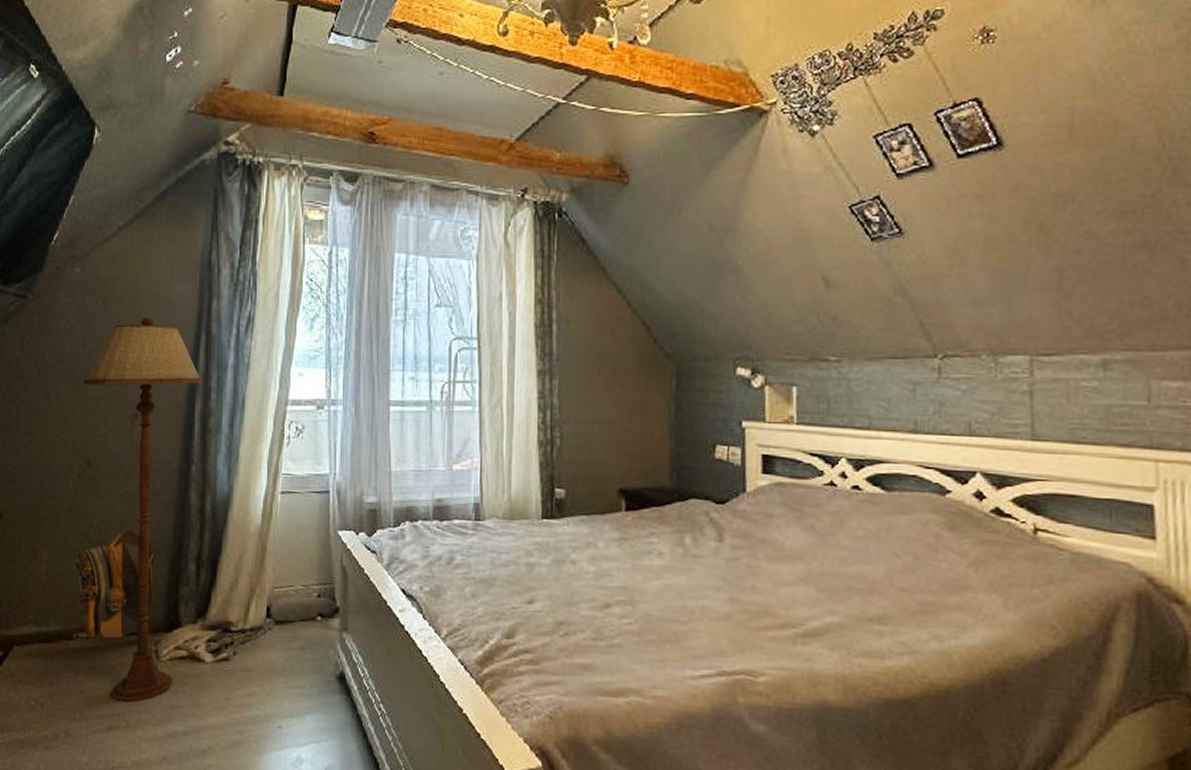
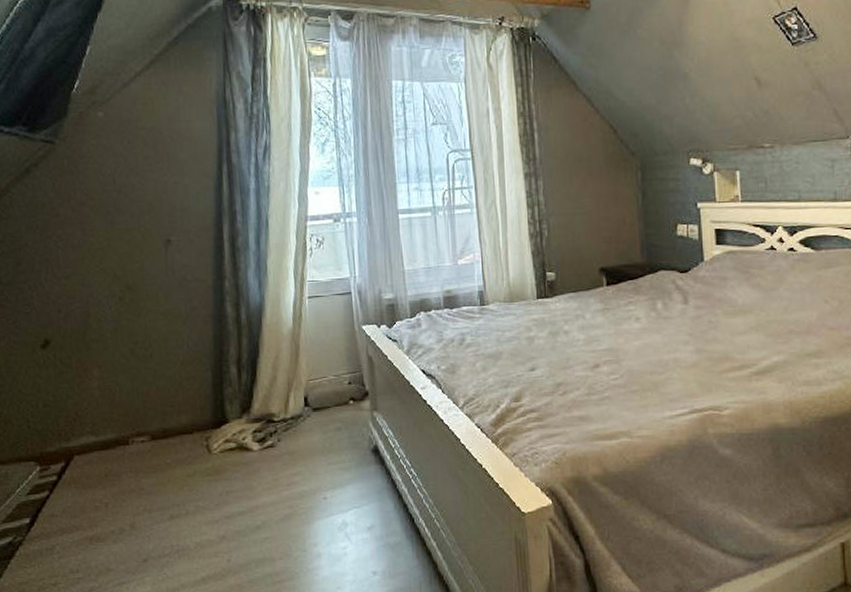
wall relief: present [75,529,154,640] -> none [124,342,202,441]
floor lamp: present [83,317,203,703] -> none [115,152,228,494]

